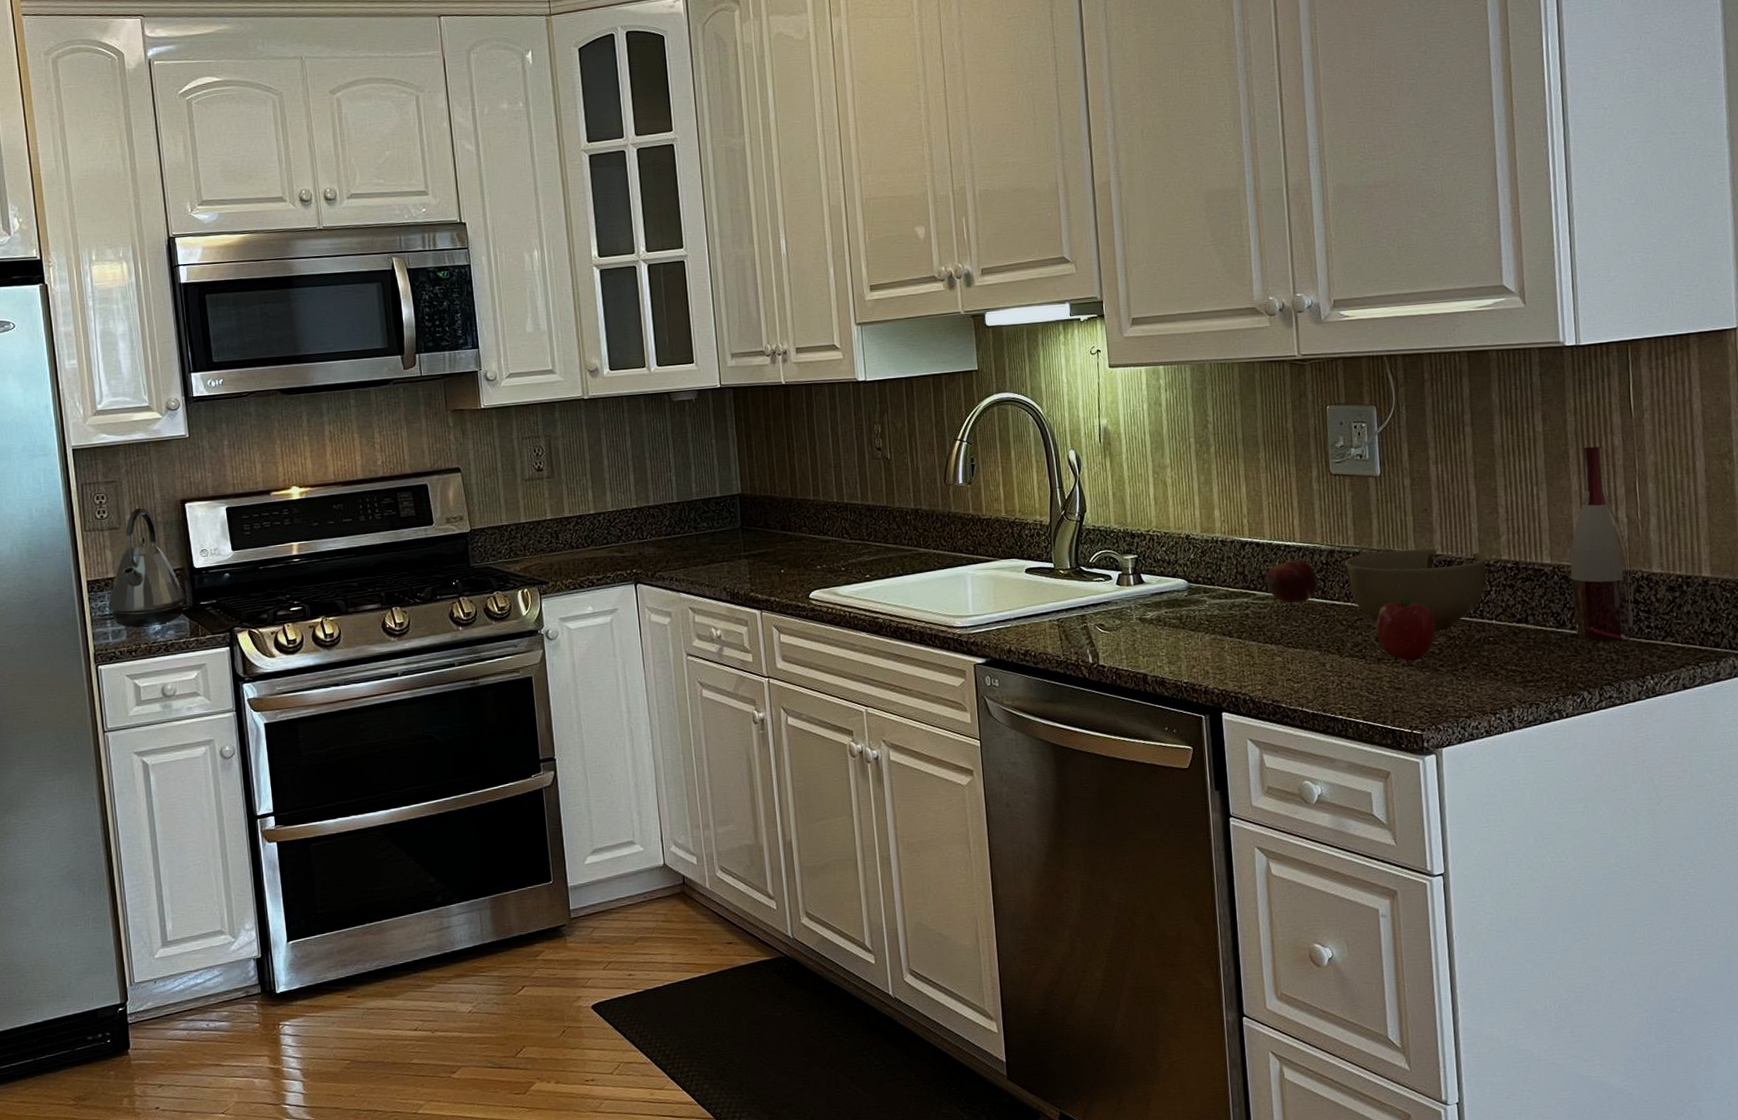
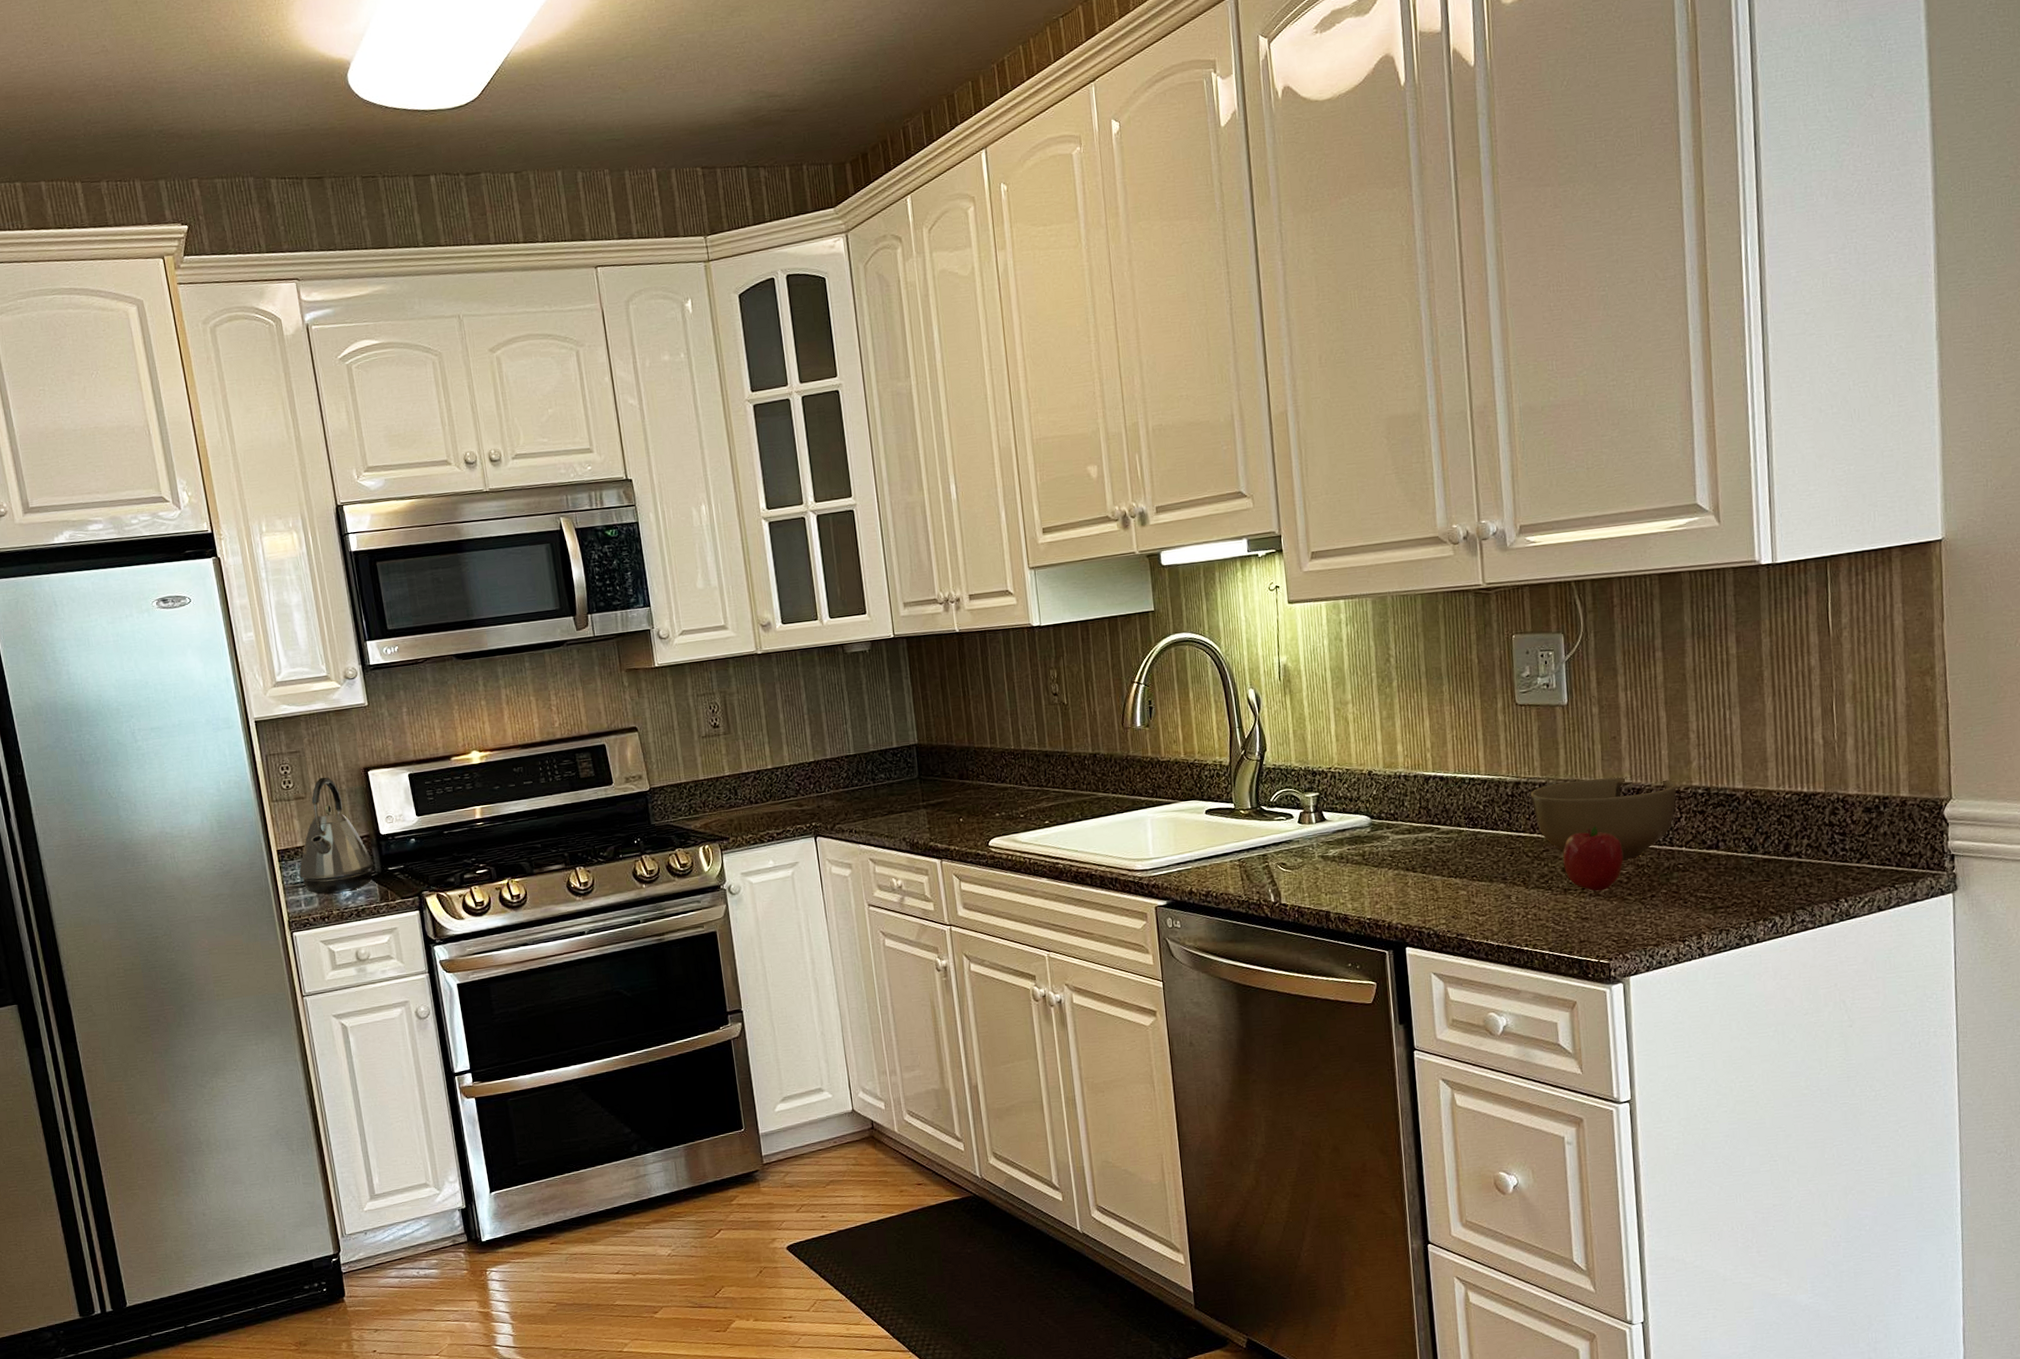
fruit: present [1265,559,1317,603] -> none [1449,792,1503,836]
wine bottle: present [1570,446,1634,642] -> none [1763,667,1828,866]

